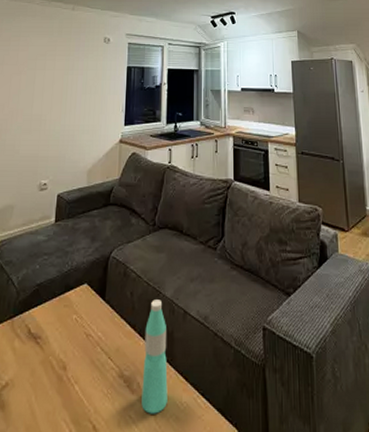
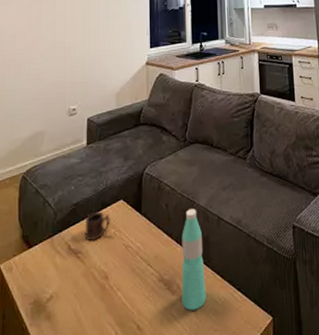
mug: none [45,294,73,325] -> present [85,211,110,240]

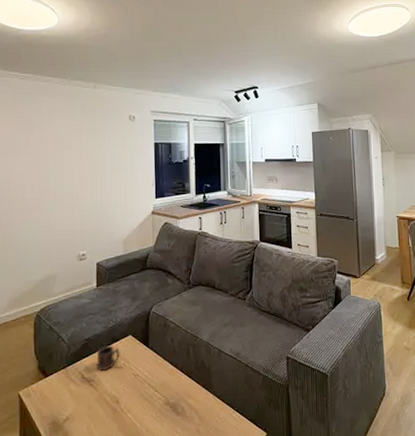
water bottle: present [181,209,206,311] -> none [185,343,208,429]

